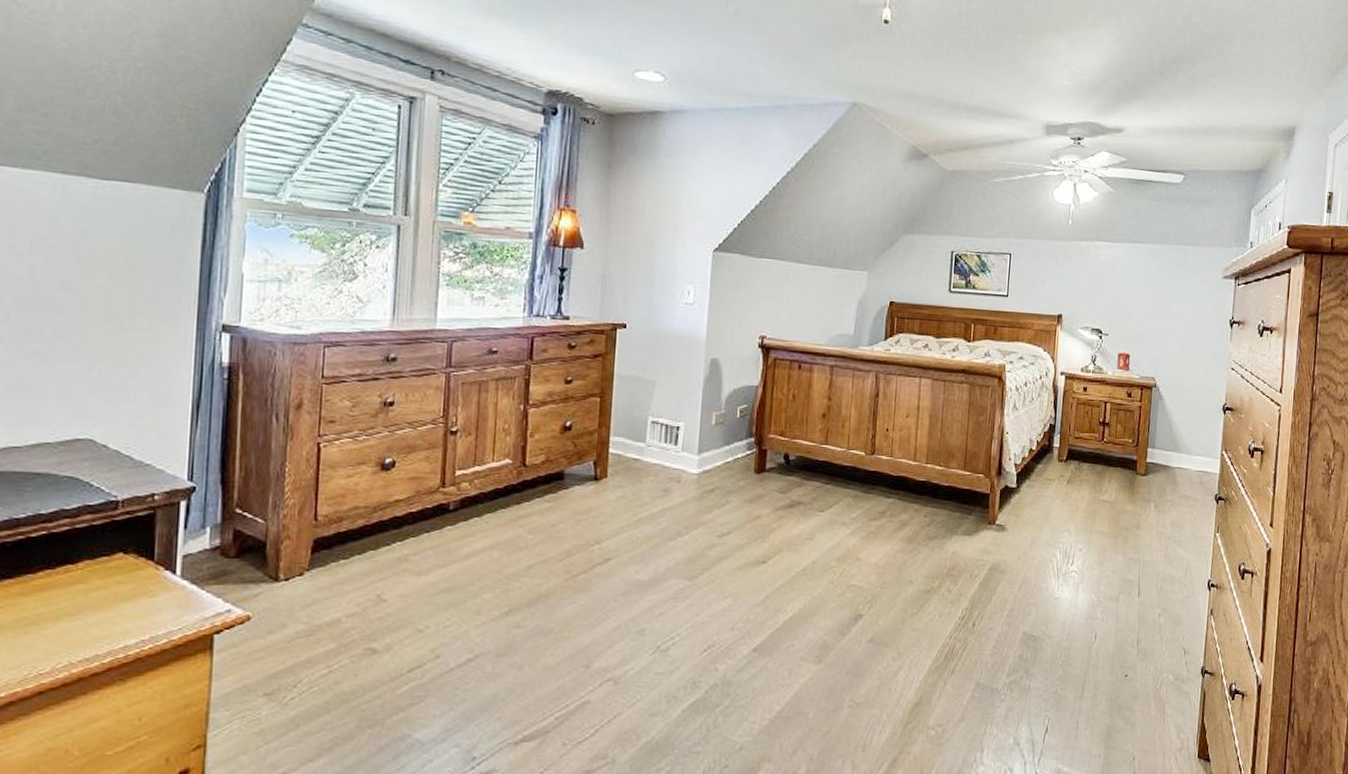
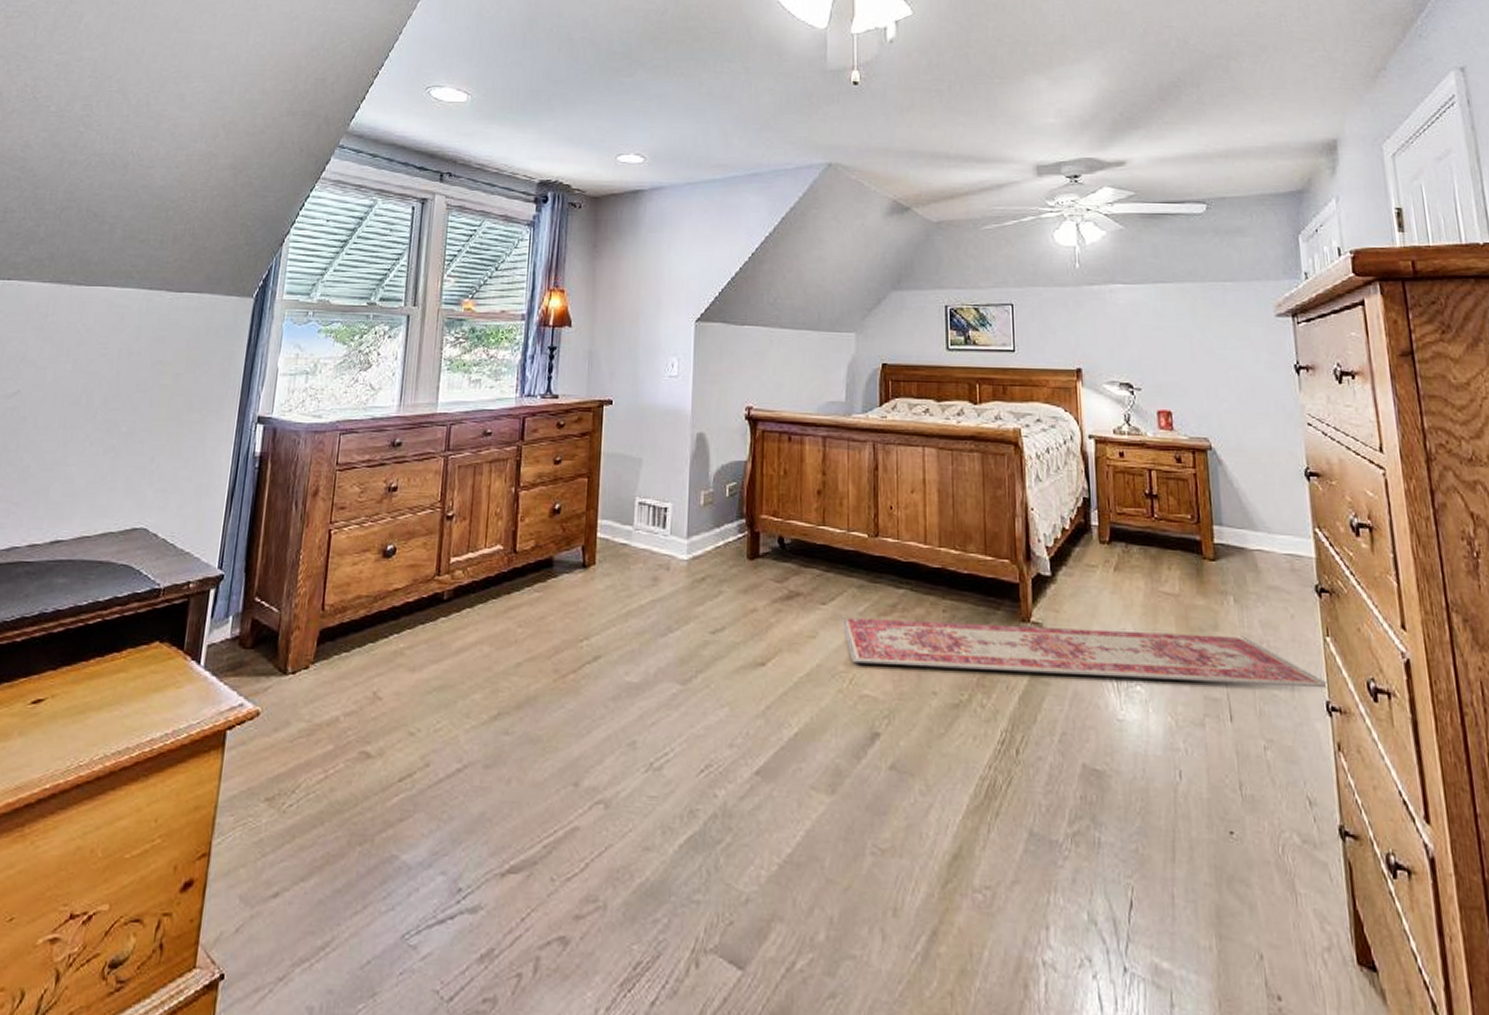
rug: none [836,520,1212,571] -> present [841,614,1329,689]

